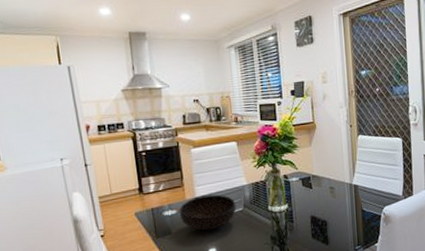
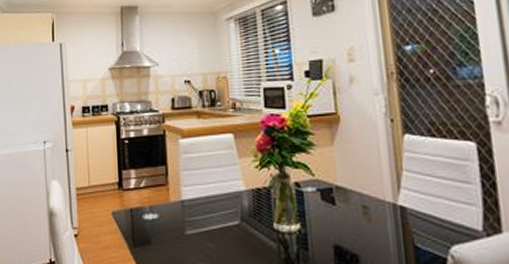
bowl: present [179,194,237,231] -> none [161,199,231,246]

